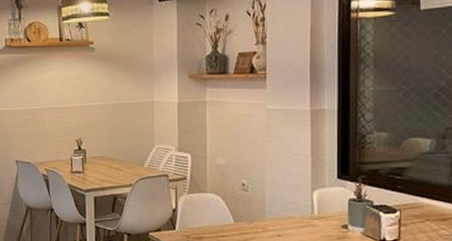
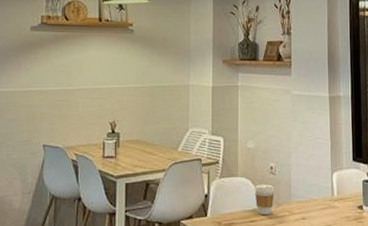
coffee cup: none [224,201,247,231] -> present [254,184,275,216]

